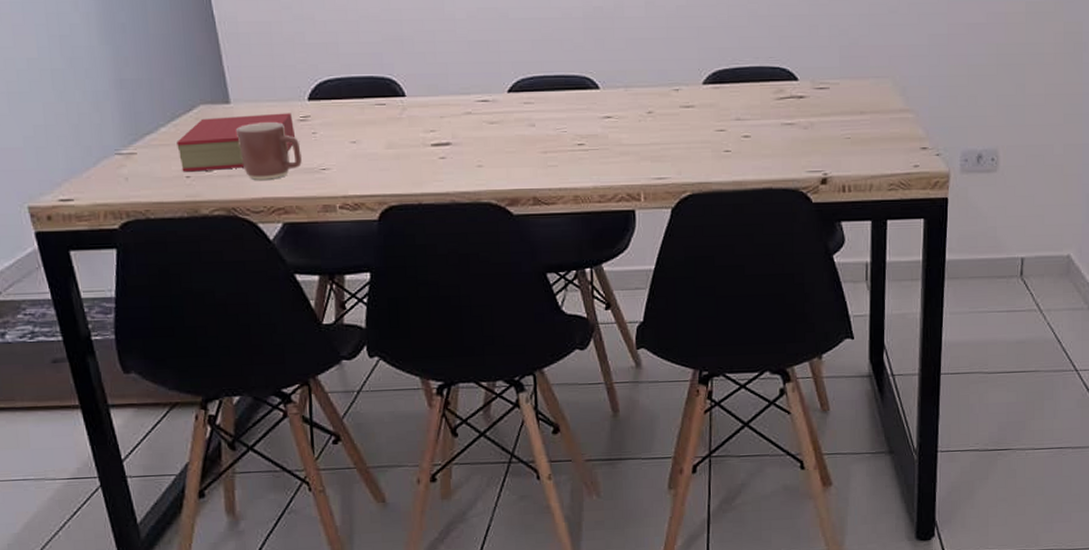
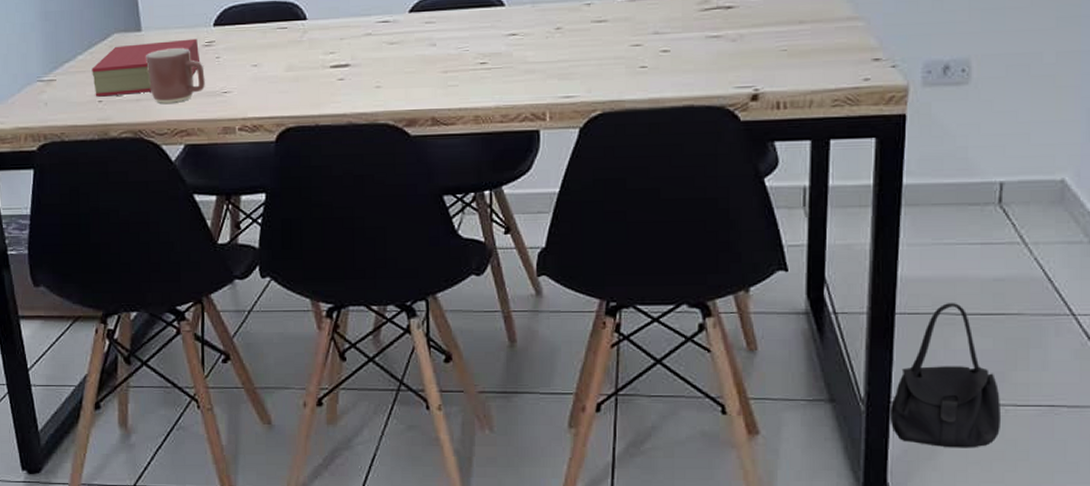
handbag: none [937,363,1023,488] -> present [889,303,1002,448]

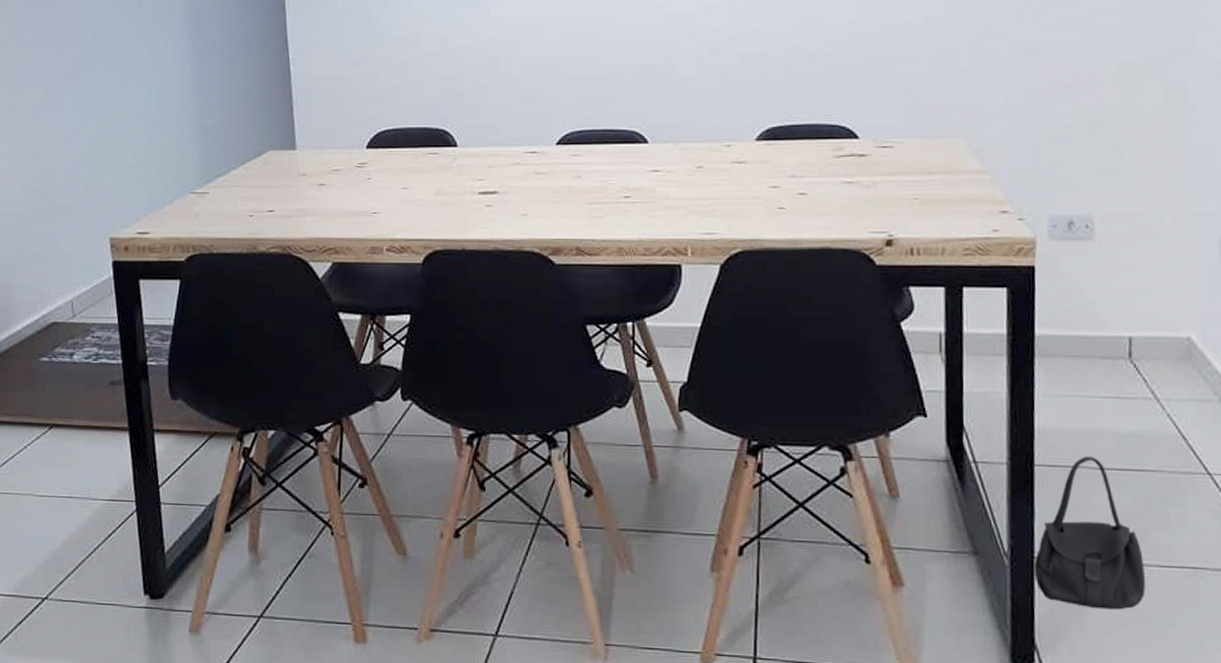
book: present [92,38,201,97] -> none [245,159,352,211]
mug: present [146,48,205,103] -> none [299,168,356,221]

